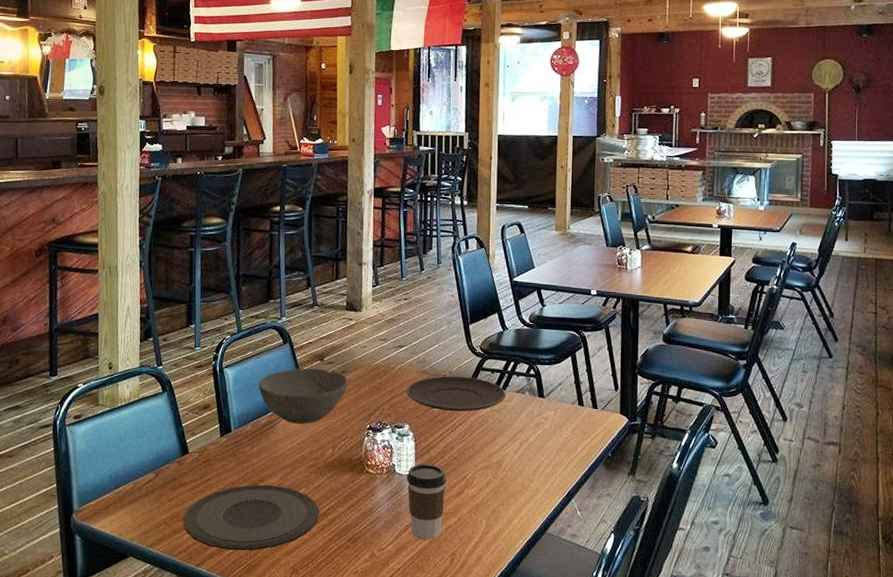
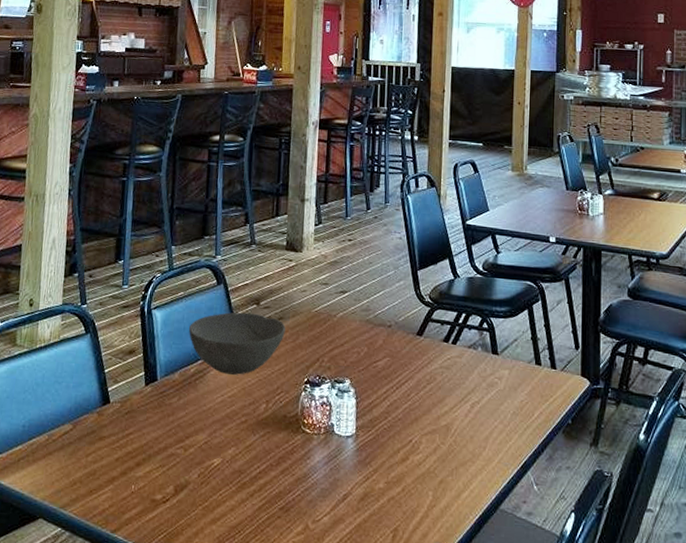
plate: present [183,484,320,551] -> none [100,441,250,517]
plate: present [405,375,507,412] -> none [347,326,457,367]
coffee cup: present [406,463,447,540] -> none [346,424,390,513]

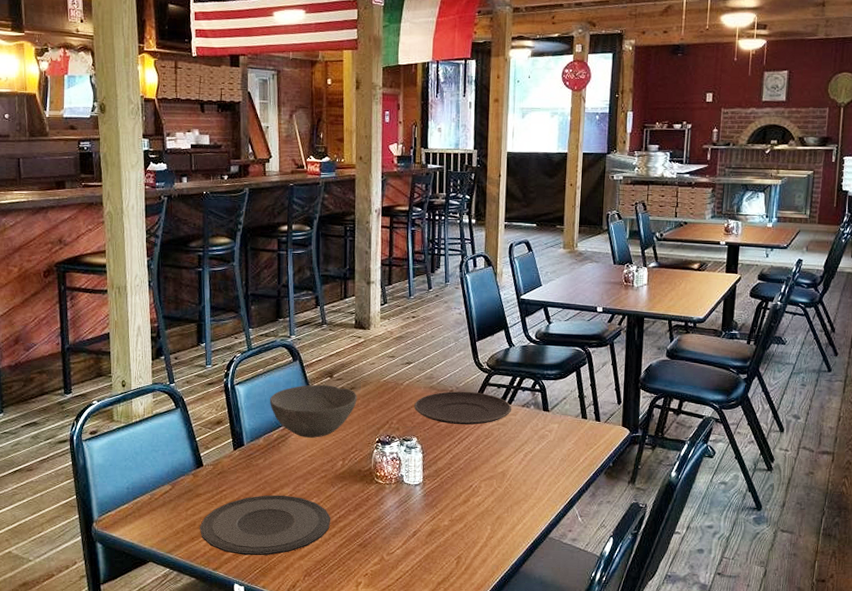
plate: none [100,441,250,517] -> present [200,494,331,556]
plate: none [347,326,457,367] -> present [413,391,512,425]

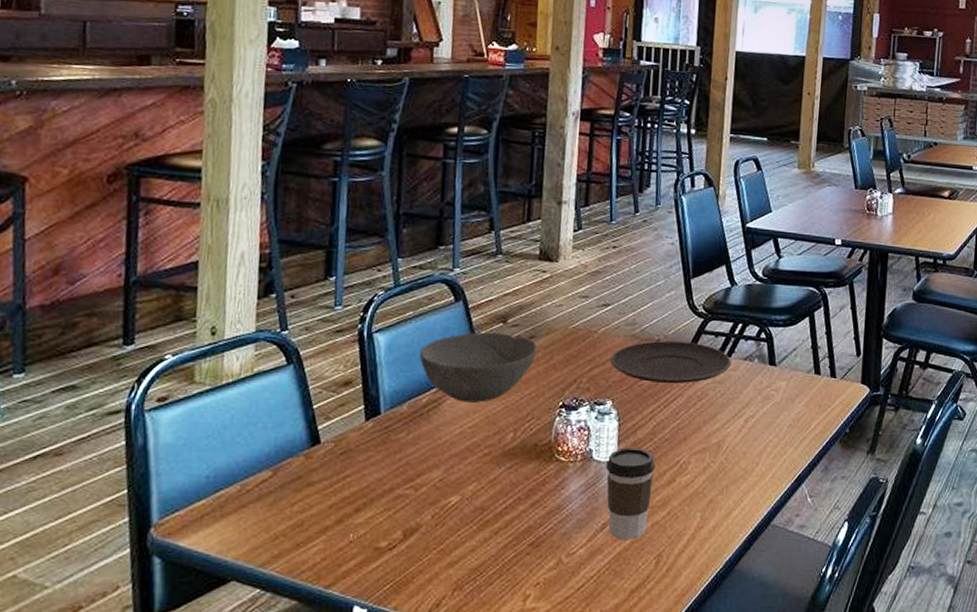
plate: present [200,494,331,556] -> none [309,480,494,565]
coffee cup: none [414,474,453,545] -> present [606,447,656,540]

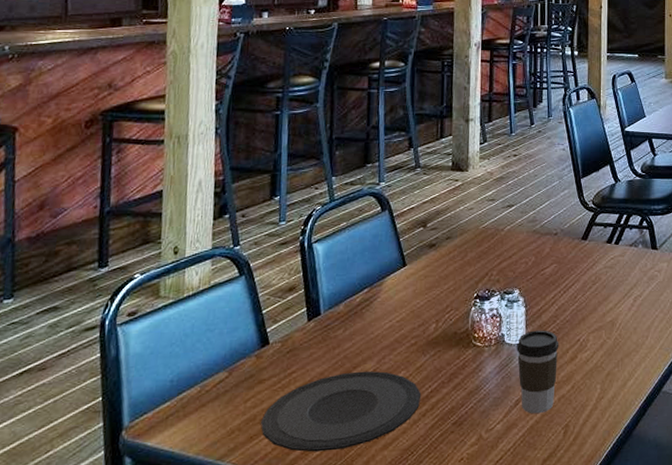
plate: none [309,480,494,565] -> present [261,371,422,452]
bowl: present [420,332,538,403] -> none [353,236,453,299]
plate: present [609,340,732,384] -> none [515,233,620,272]

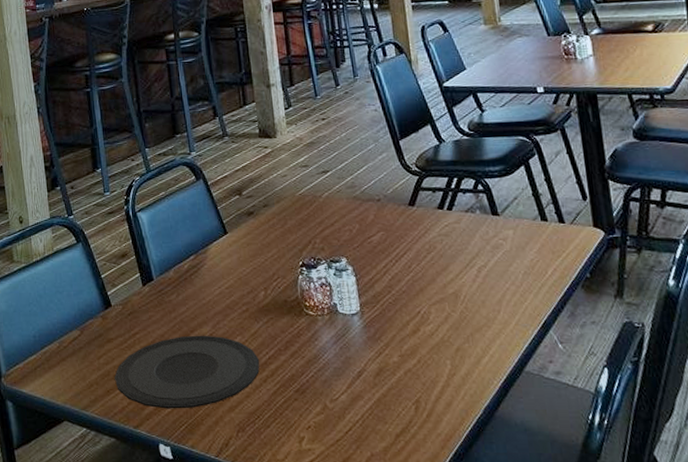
coffee cup: present [516,330,559,414] -> none [351,300,400,387]

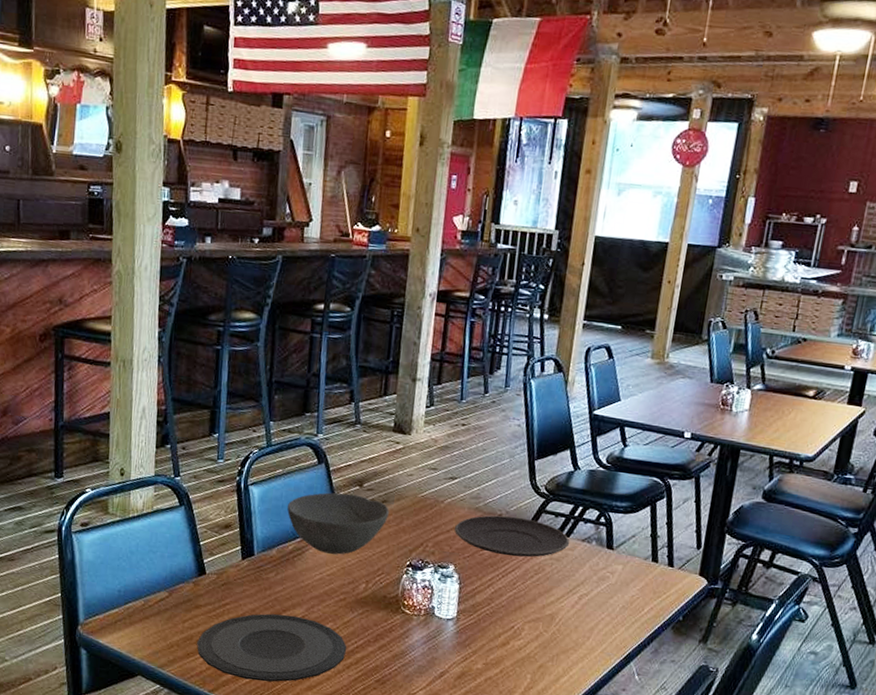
bowl: none [176,204,272,266] -> present [287,492,389,555]
plate: none [337,199,454,240] -> present [454,515,570,557]

